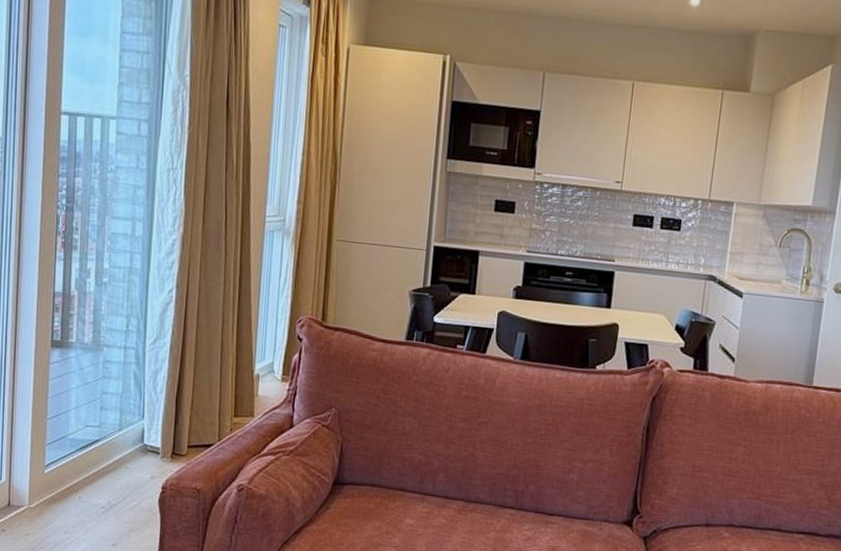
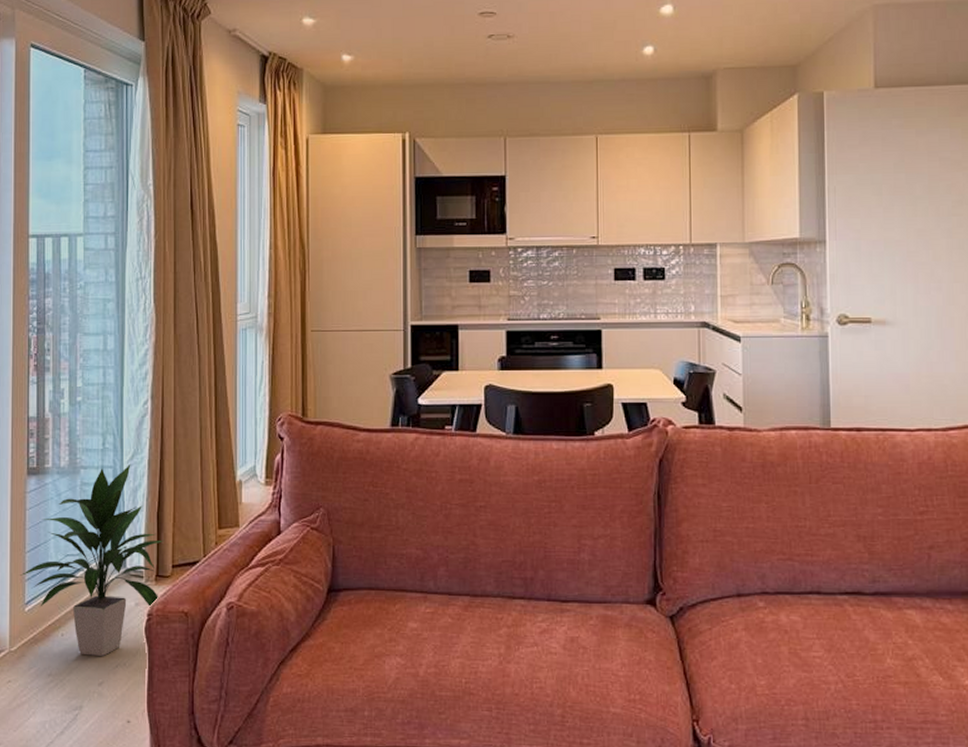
indoor plant: none [41,347,182,521] -> present [20,463,165,656]

